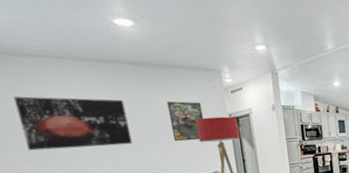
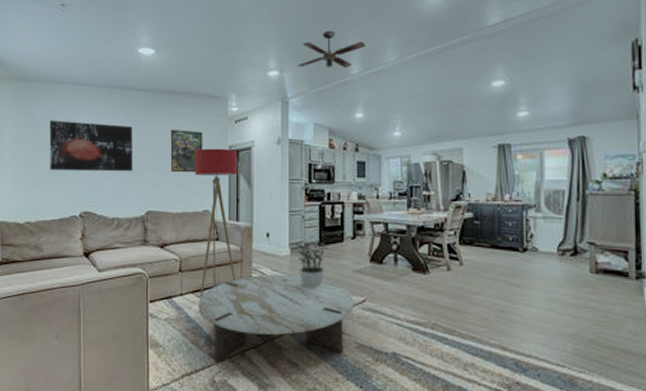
ceiling fan: none [282,10,337,44] -> present [298,30,366,68]

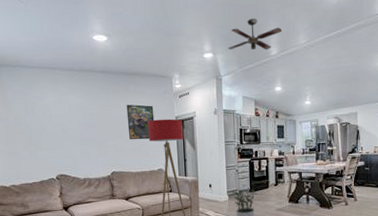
wall art: present [49,120,134,172] -> none [22,99,98,143]

